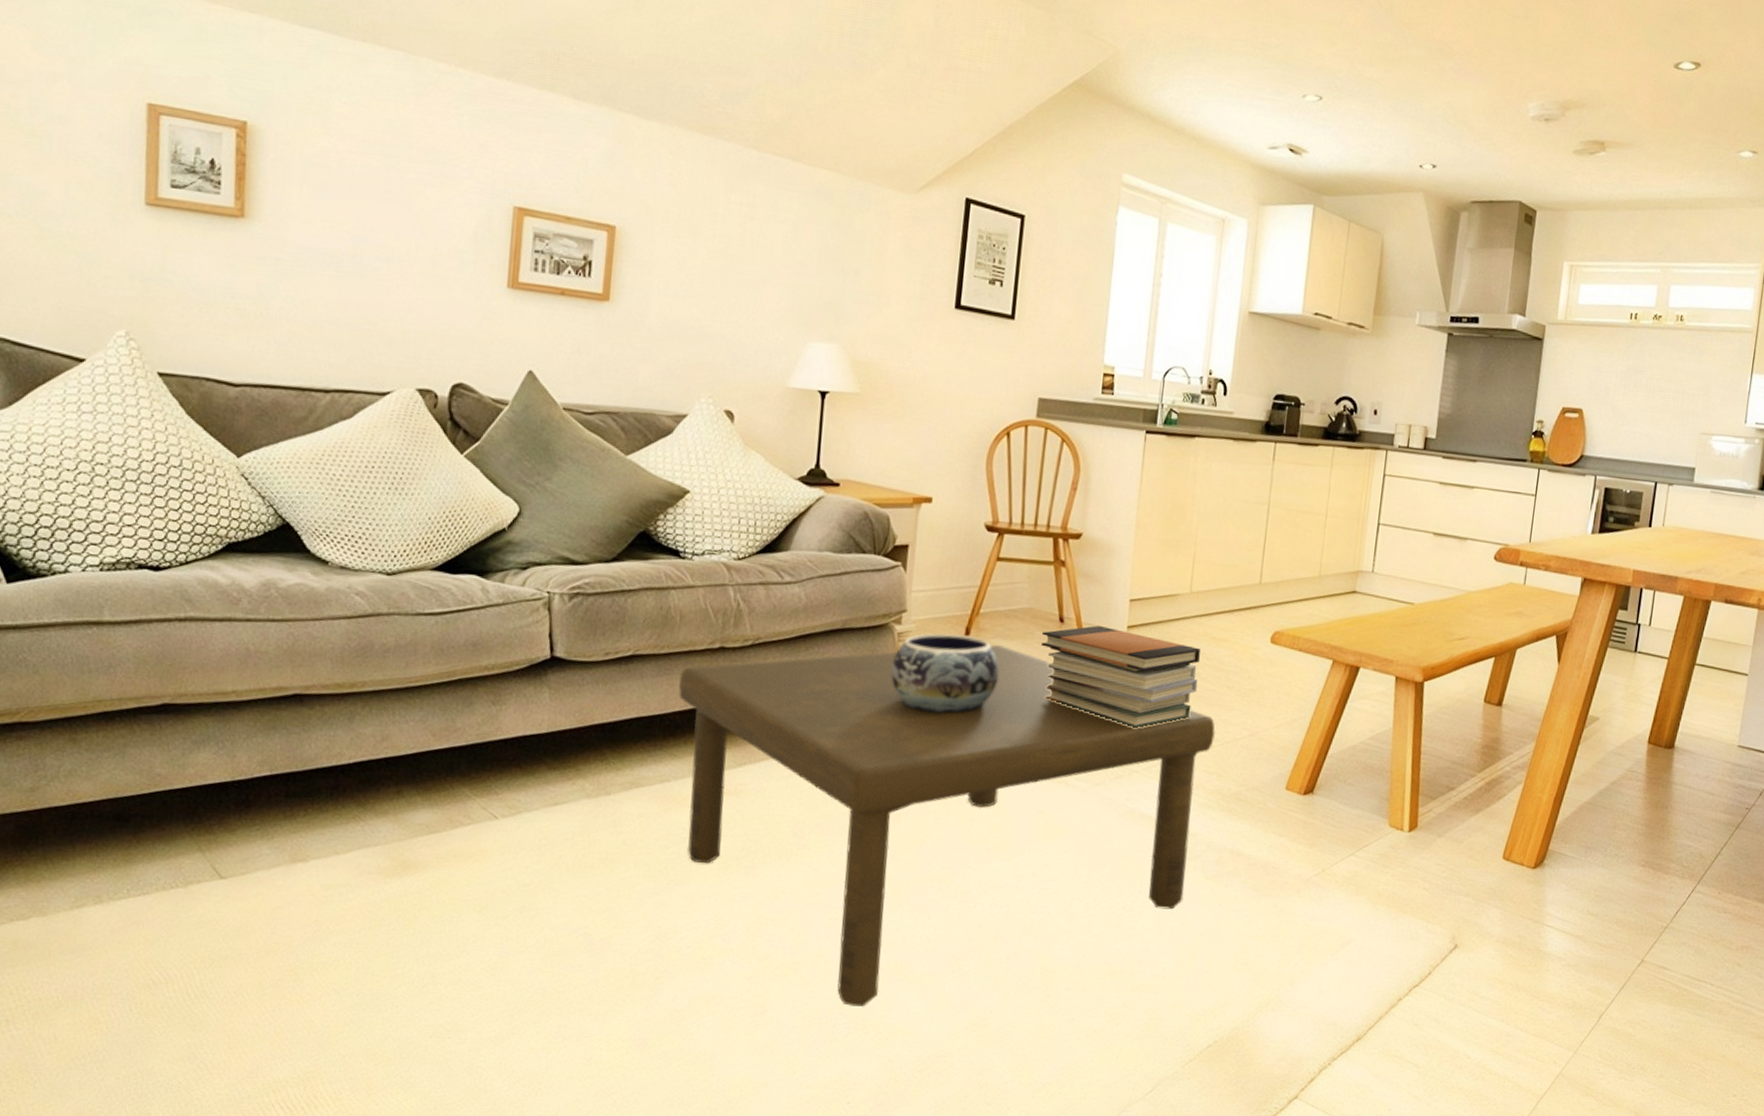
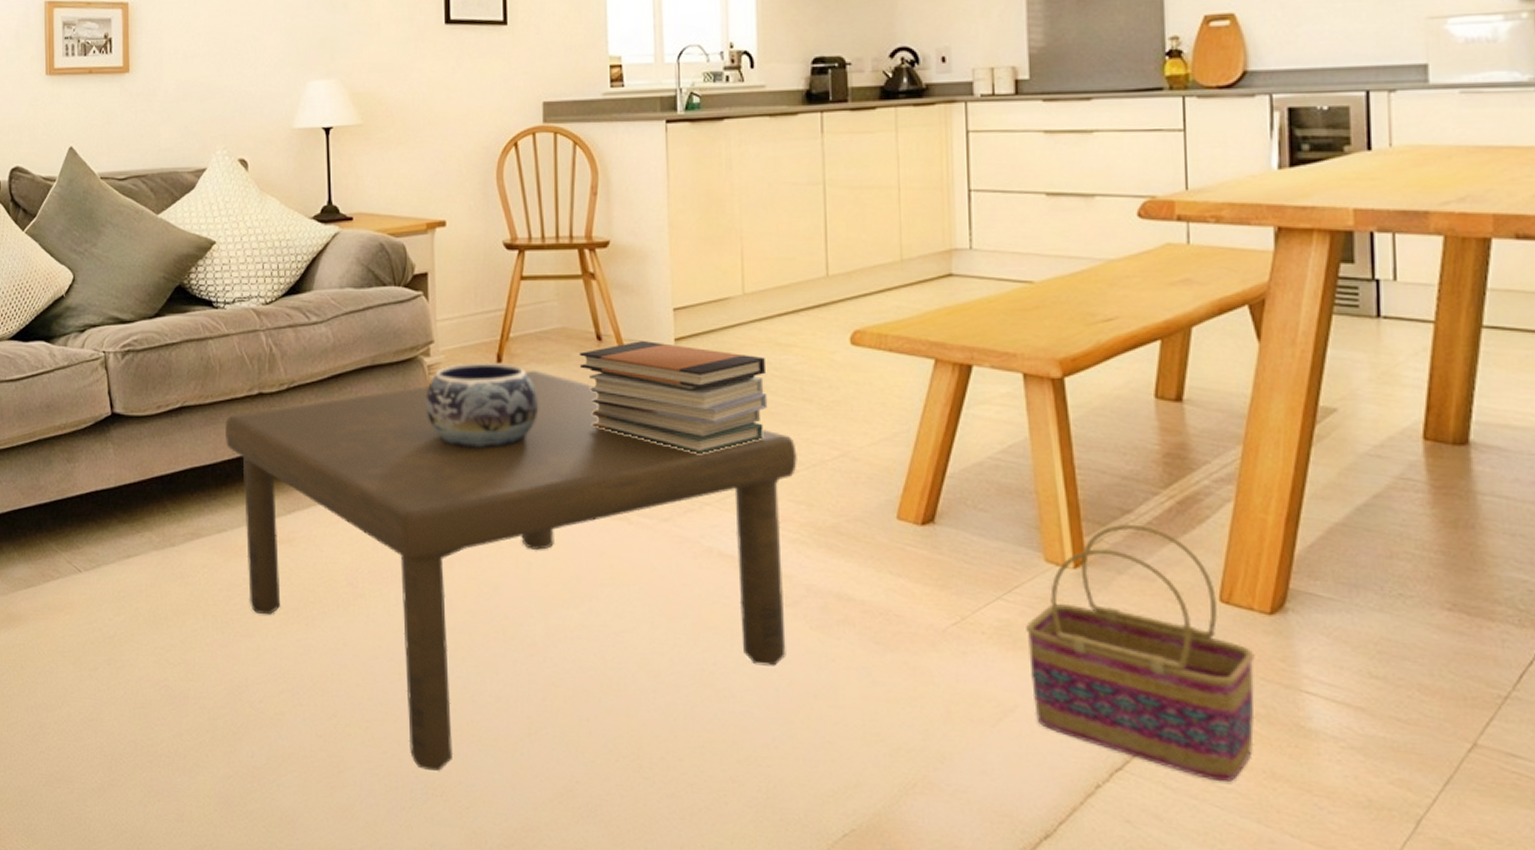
basket: none [1364,798,1519,993] -> present [1026,524,1255,783]

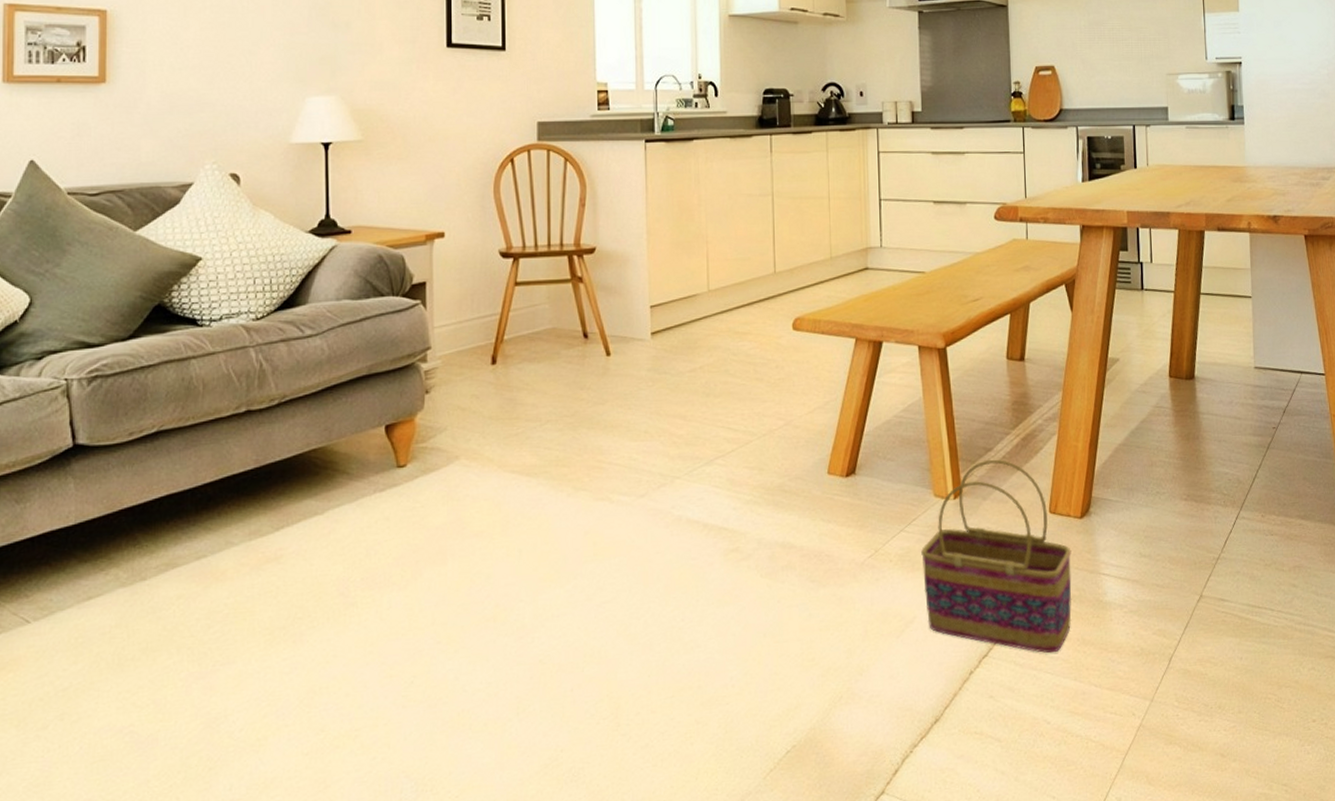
coffee table: present [225,370,797,771] -> none [208,368,751,767]
decorative bowl: present [425,363,539,448] -> none [422,364,530,447]
book stack: present [578,341,768,454] -> none [567,336,728,434]

